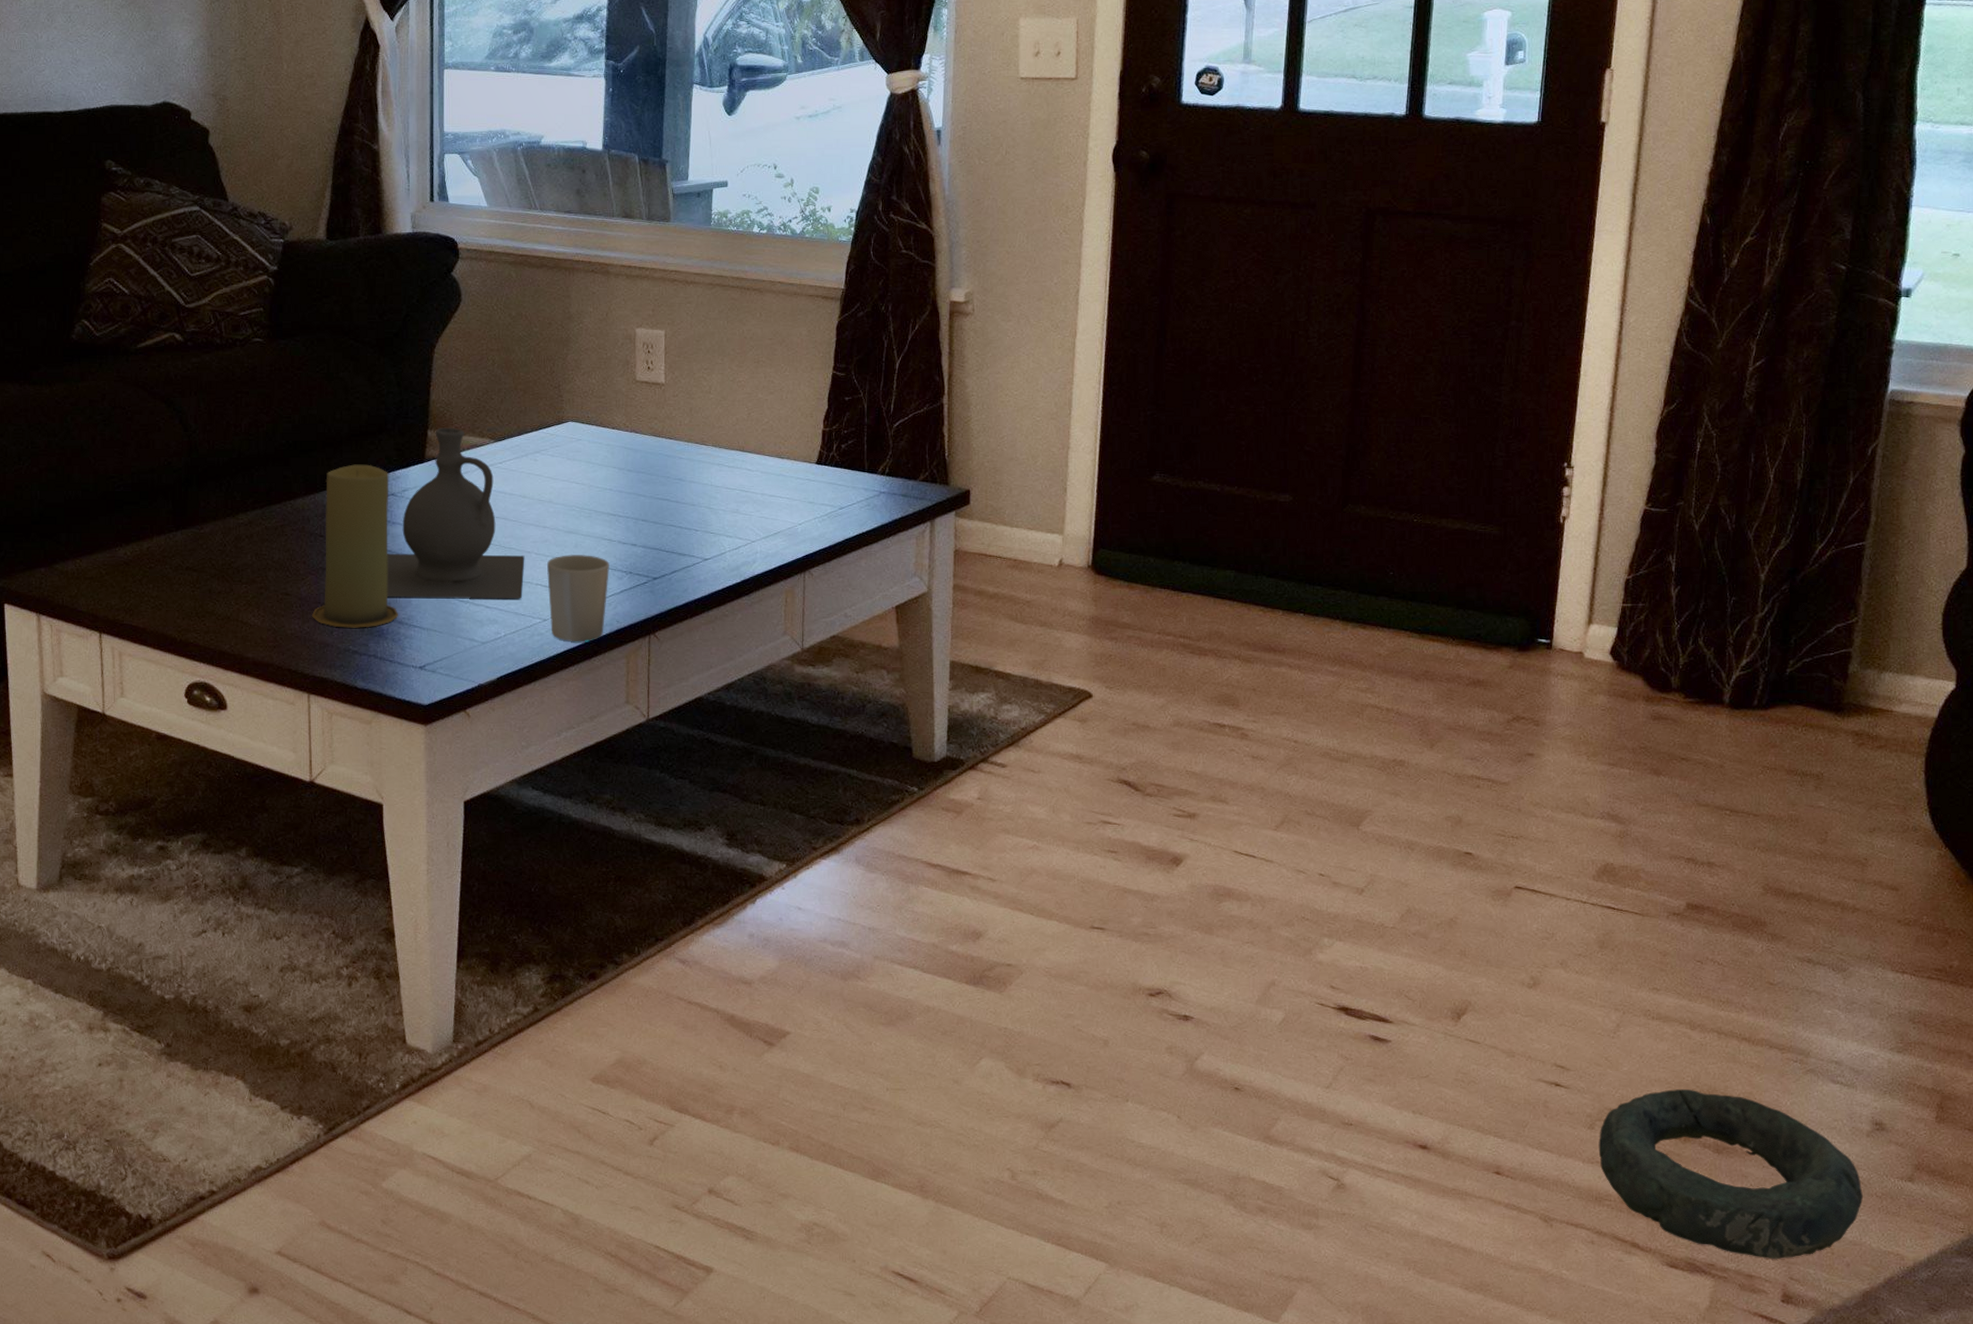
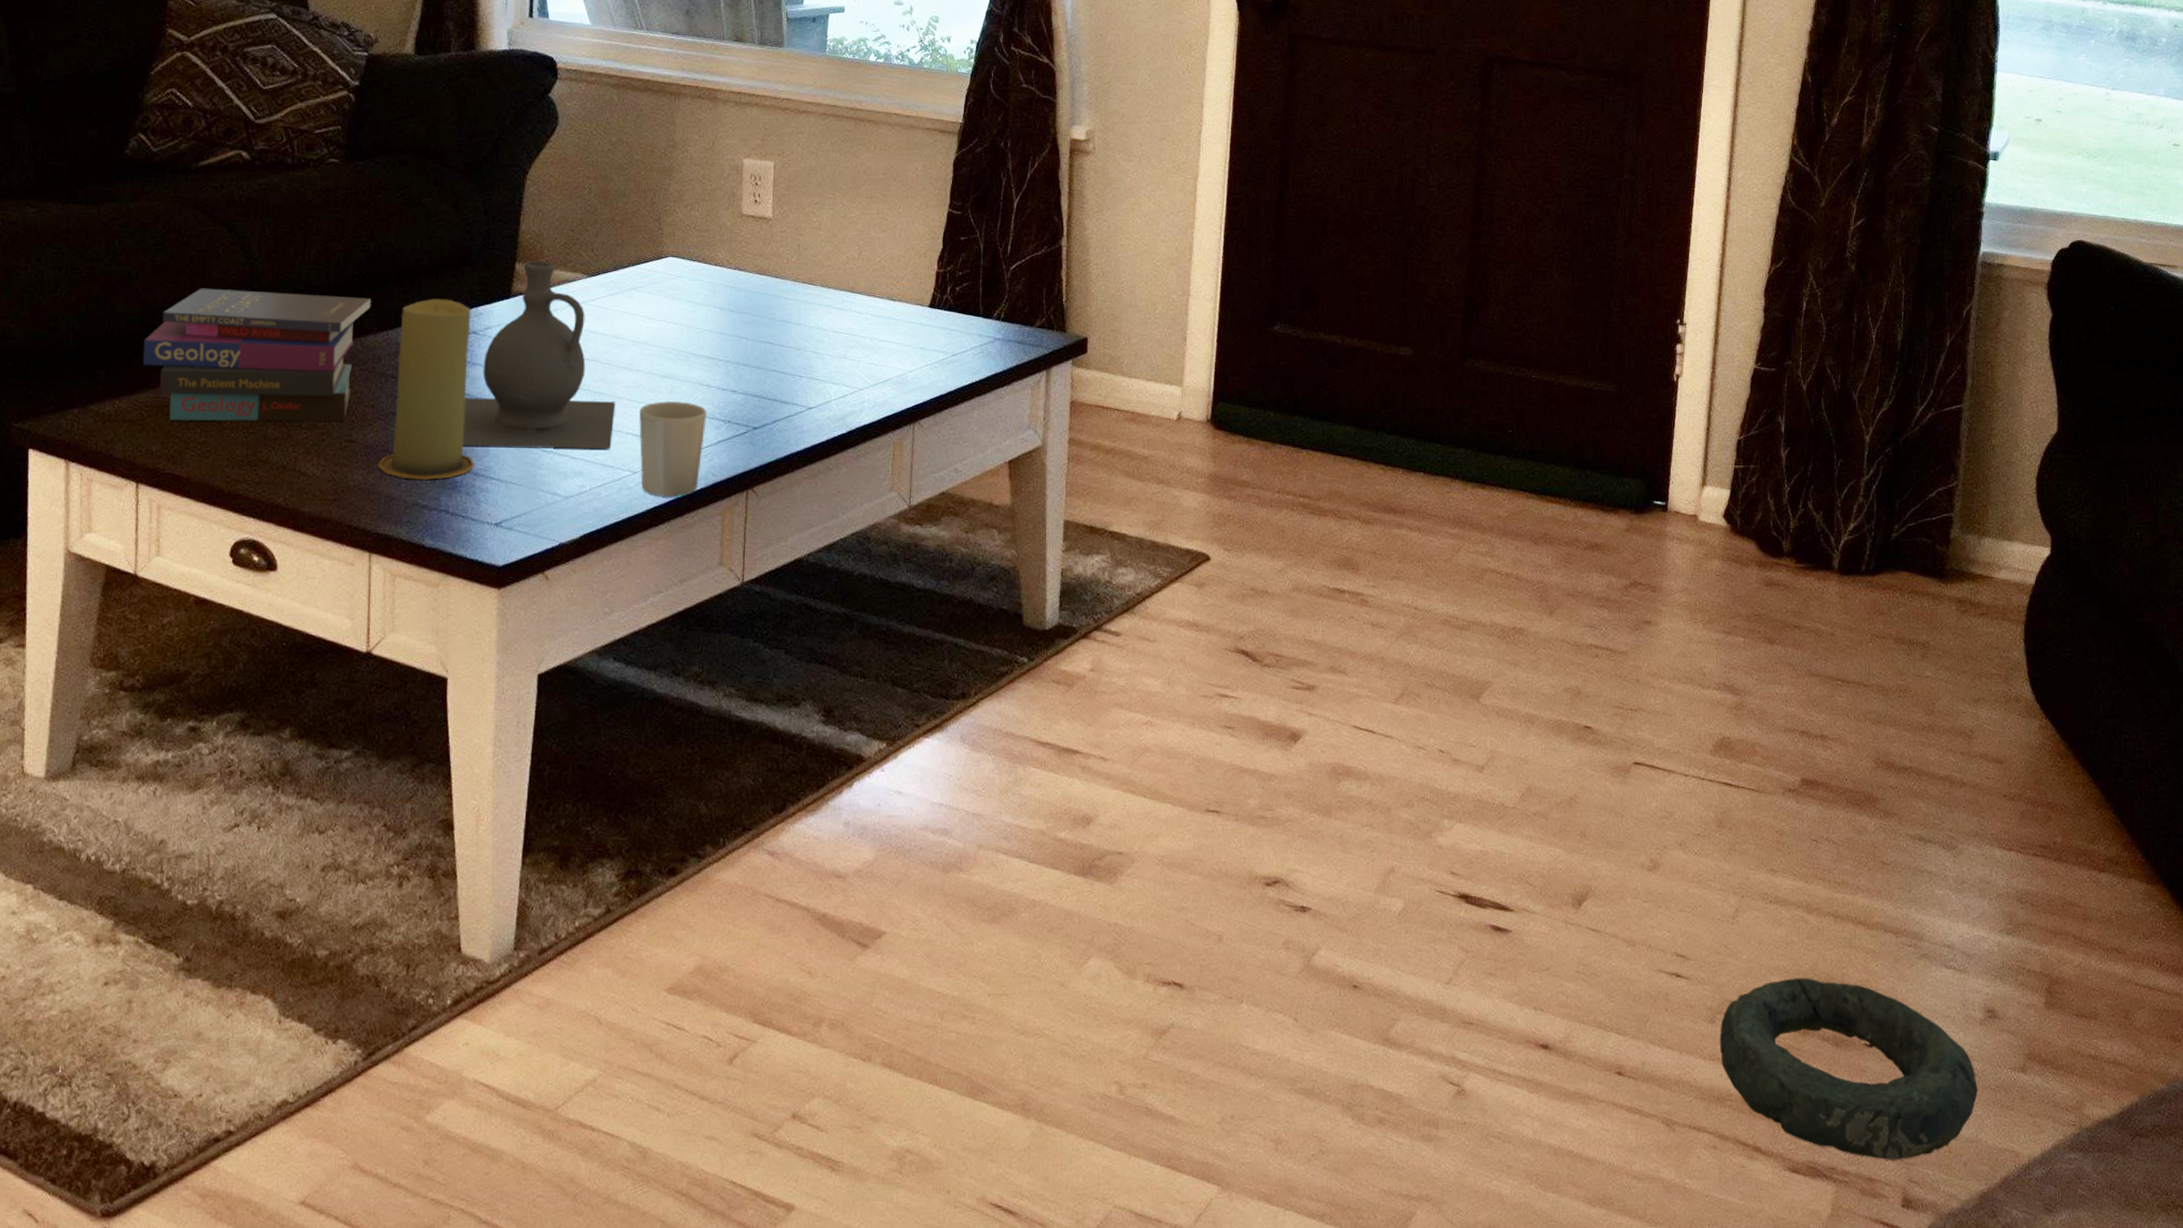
books: none [98,458,298,578] -> present [142,288,371,422]

